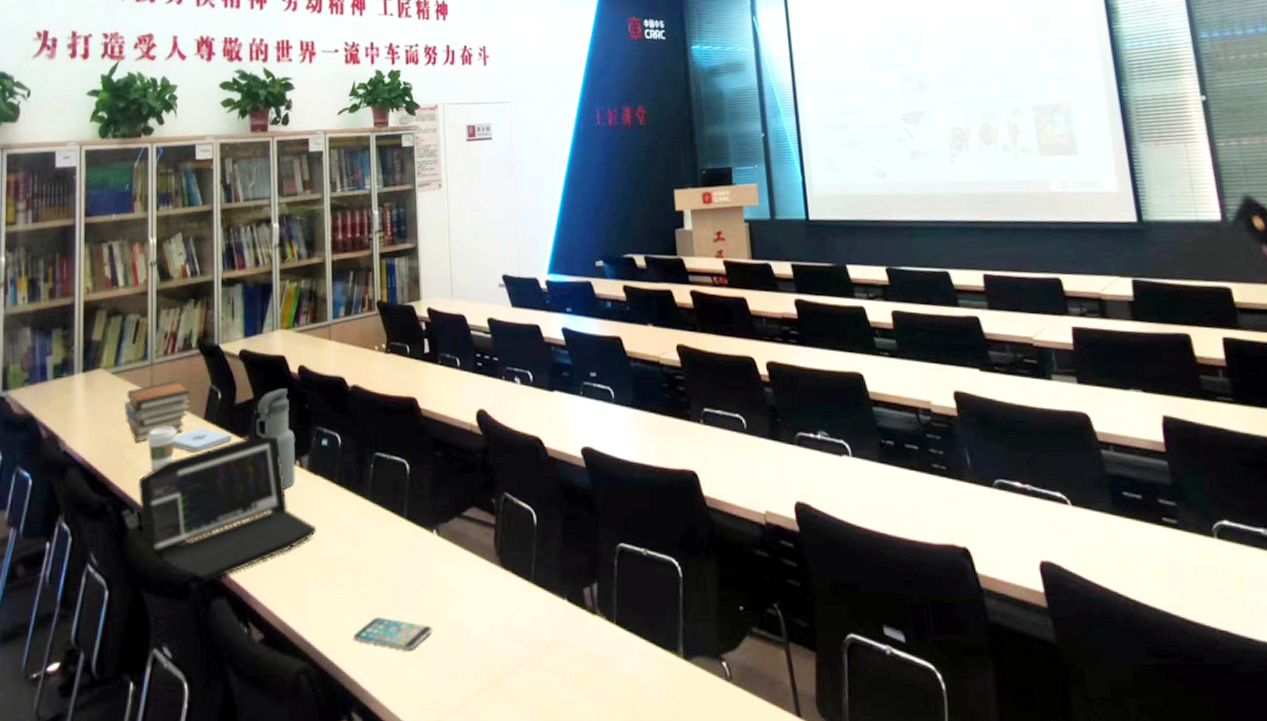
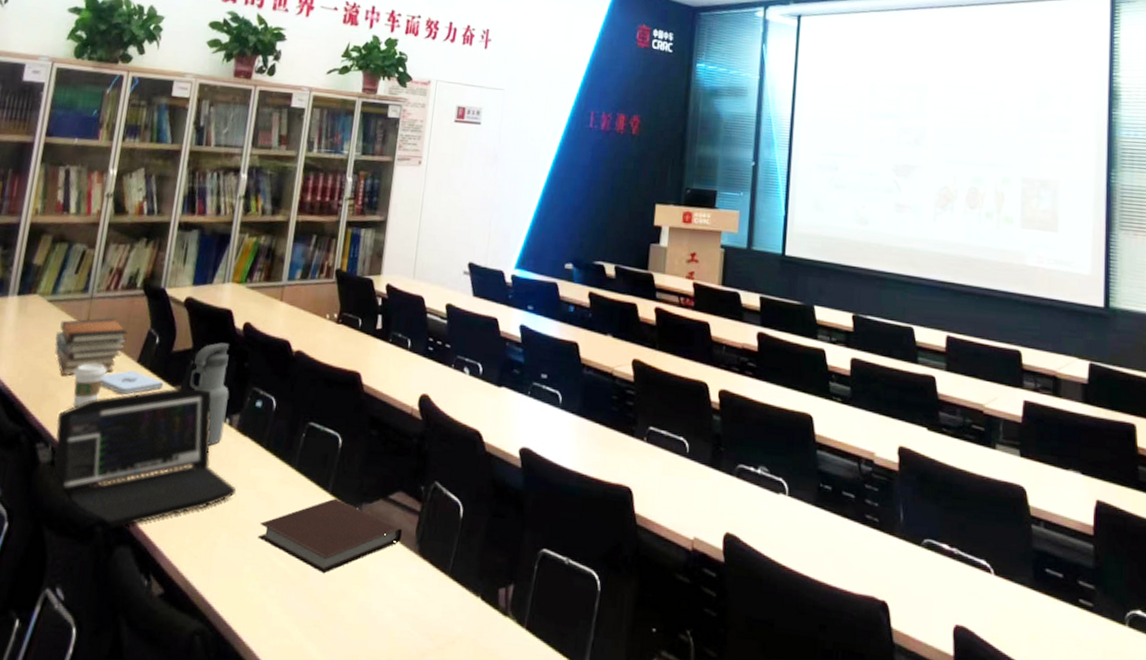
notebook: none [344,523,482,598] -> present [258,498,403,574]
smartphone: present [354,616,433,651] -> none [256,588,339,627]

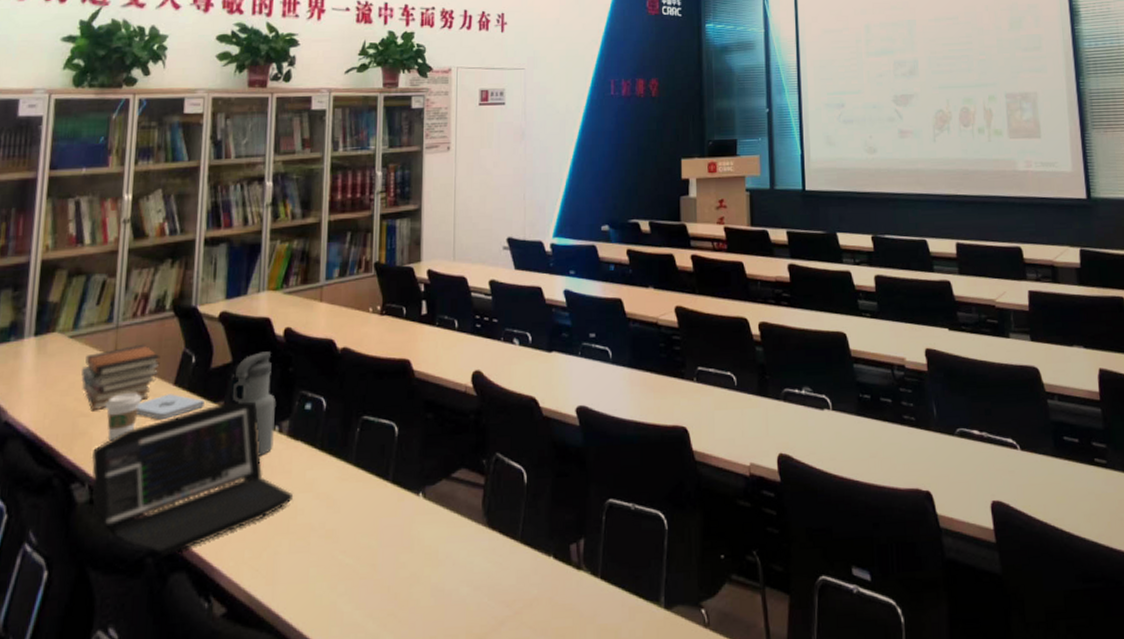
notebook: present [258,498,403,574] -> none [321,486,469,563]

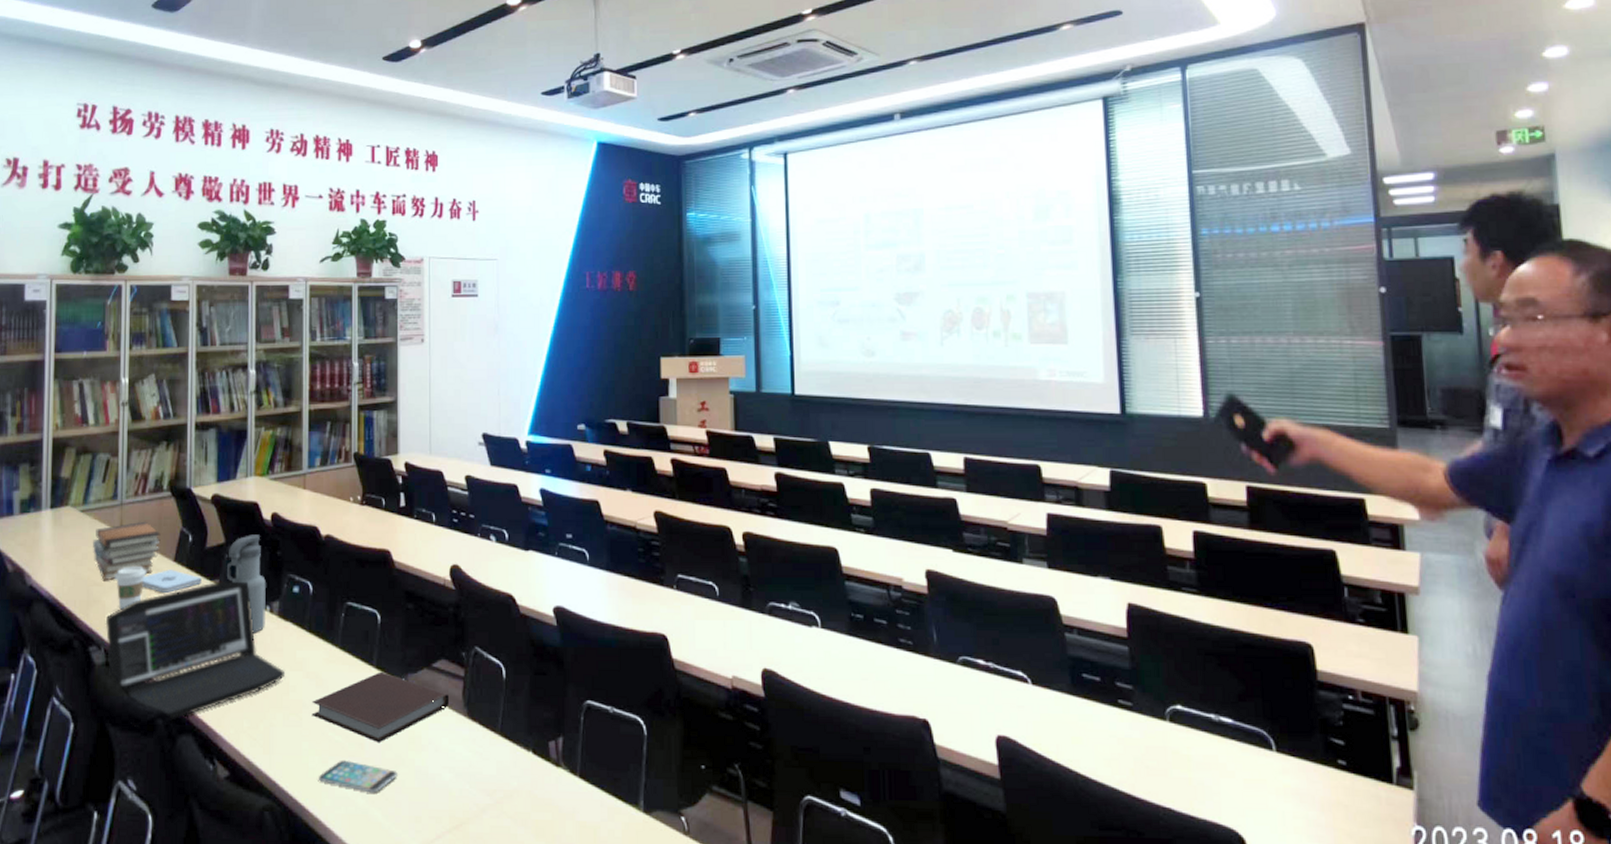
notebook: none [321,486,469,563] -> present [311,671,450,743]
smartphone: none [327,583,412,617] -> present [319,760,398,793]

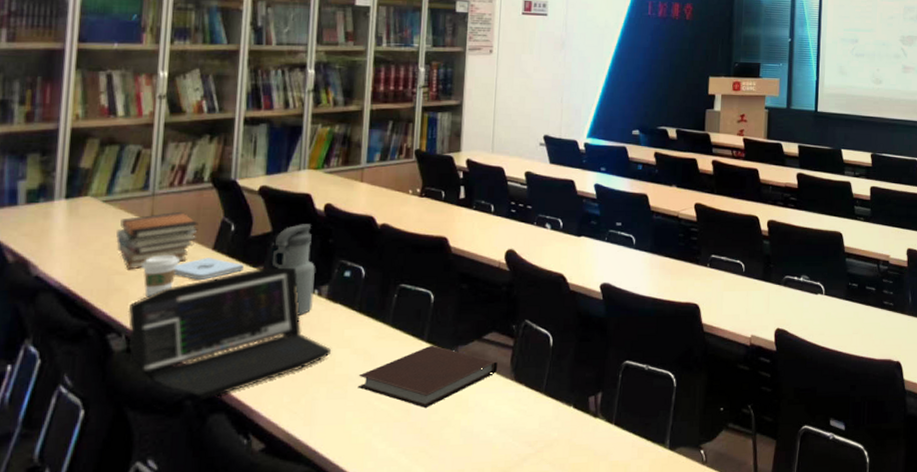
smartphone: present [319,760,398,793] -> none [362,425,443,453]

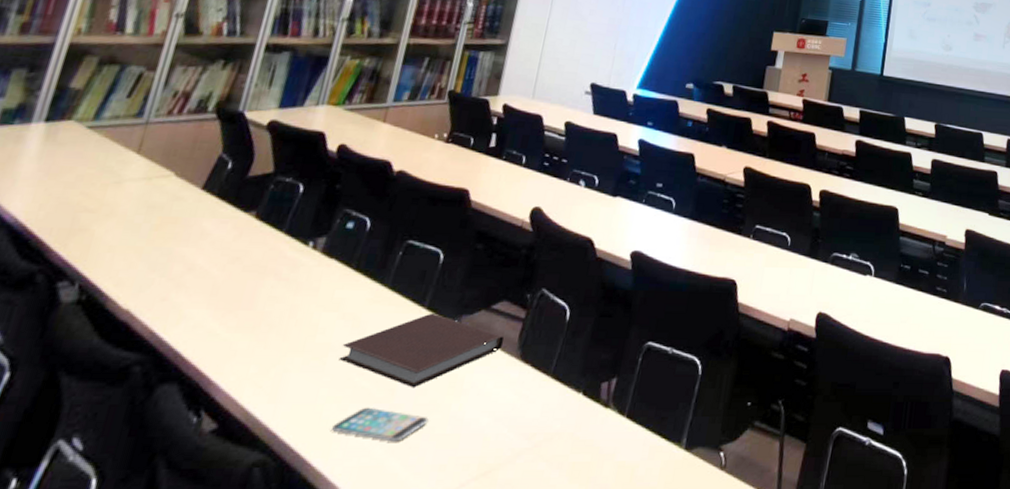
book stack: present [116,211,199,270] -> none [91,143,192,208]
laptop: present [128,266,332,410] -> none [78,211,317,377]
coffee cup: present [141,255,180,296] -> none [113,192,162,239]
notepad: present [174,258,244,280] -> none [151,198,234,223]
water bottle: present [271,224,315,315] -> none [266,165,319,271]
smartphone: none [362,425,443,453] -> present [332,407,429,442]

